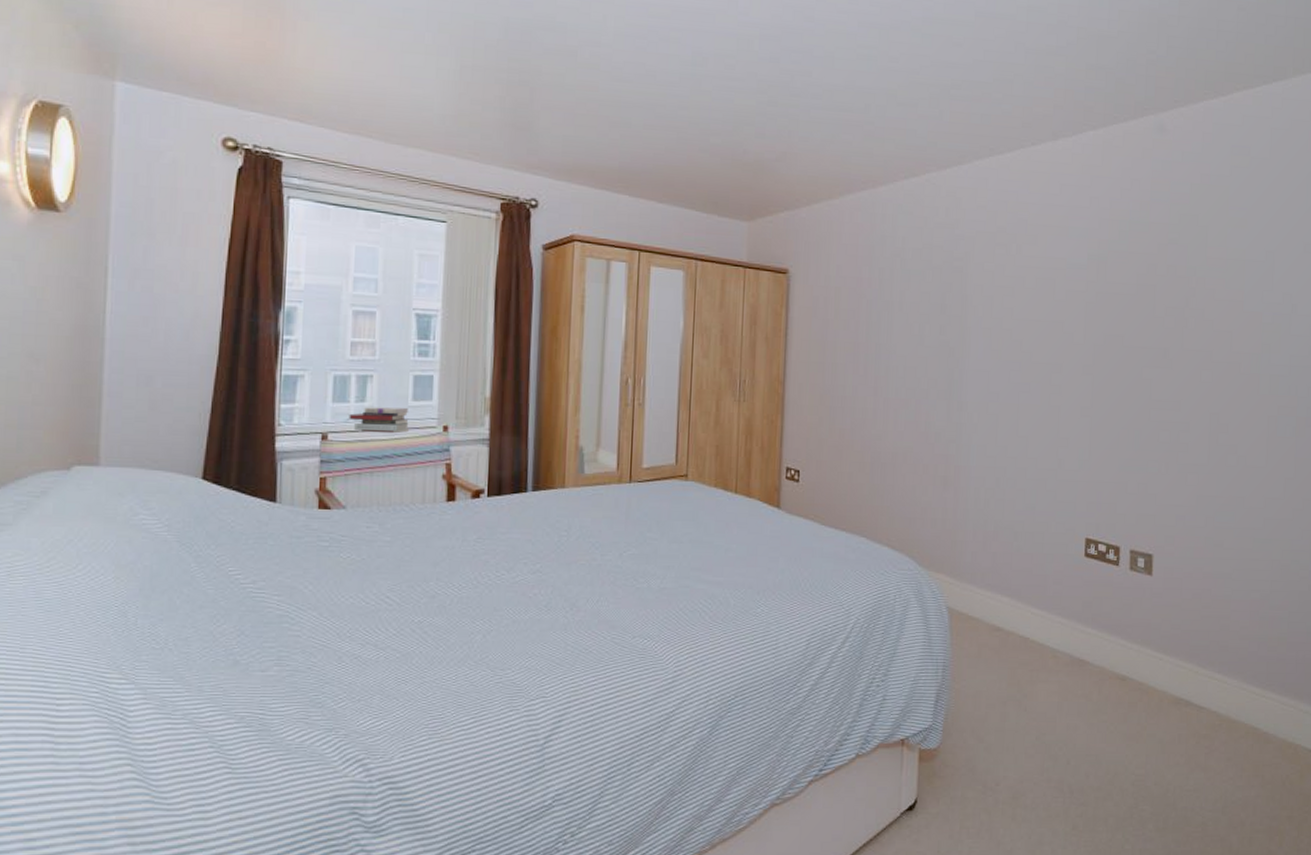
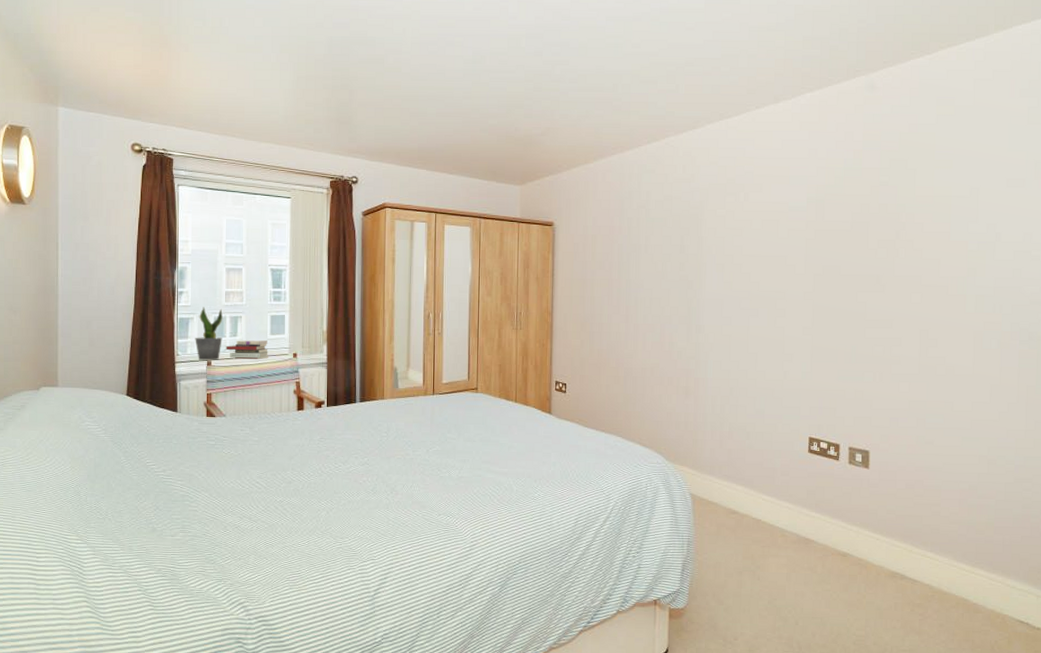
potted plant: none [305,361,346,434] -> present [195,307,223,361]

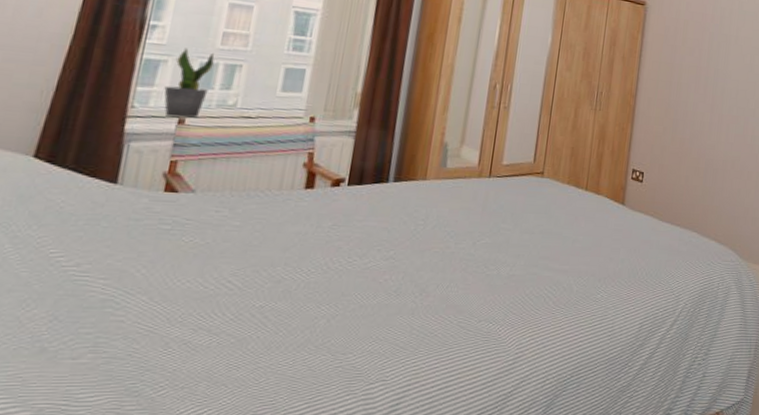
books: present [226,339,268,360] -> none [210,94,276,122]

